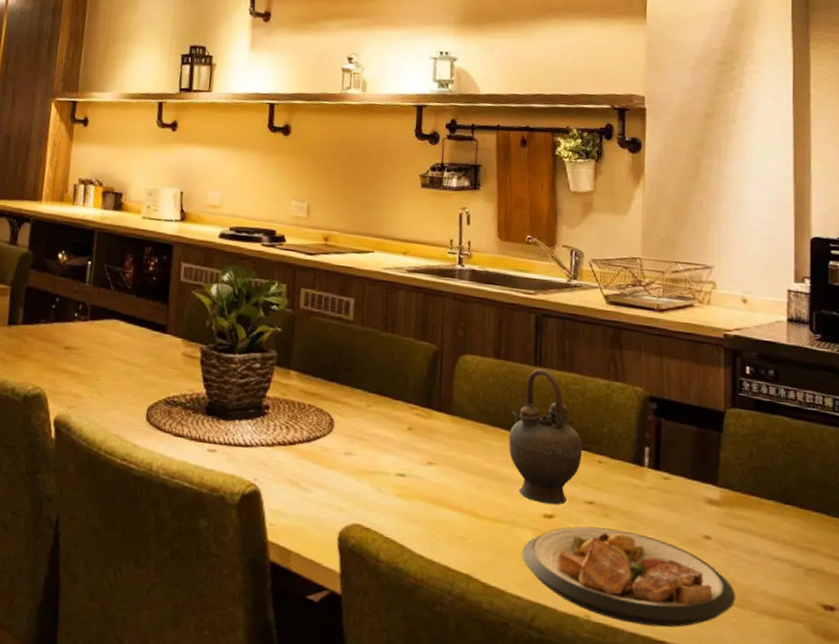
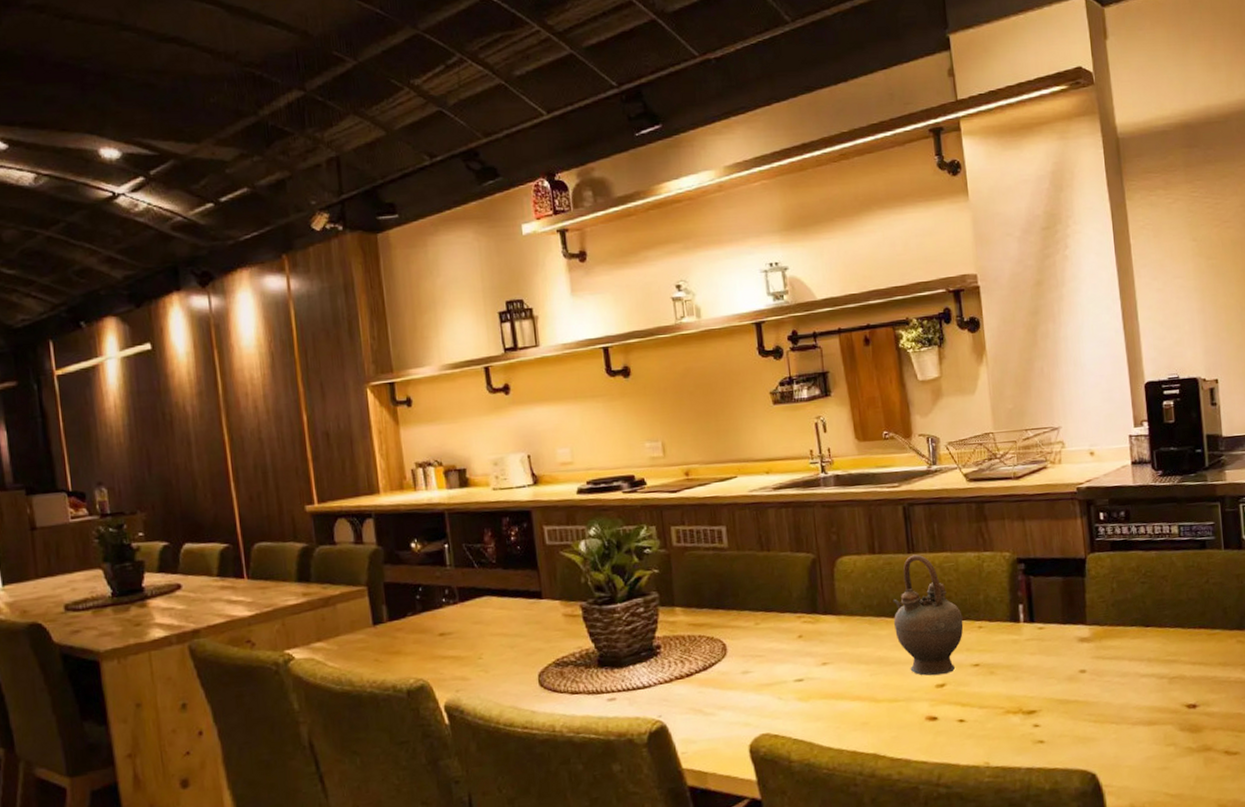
plate: present [522,526,735,628] -> none [921,682,1113,761]

